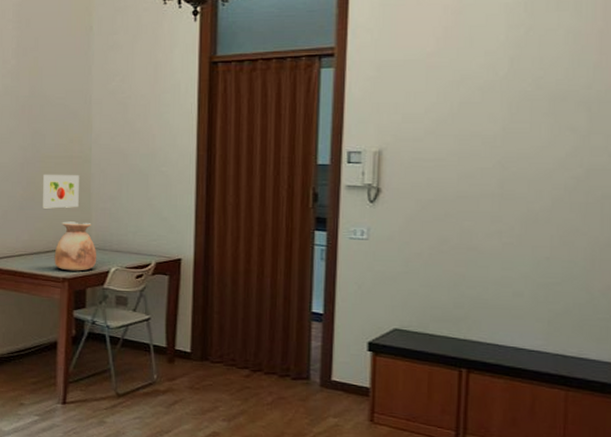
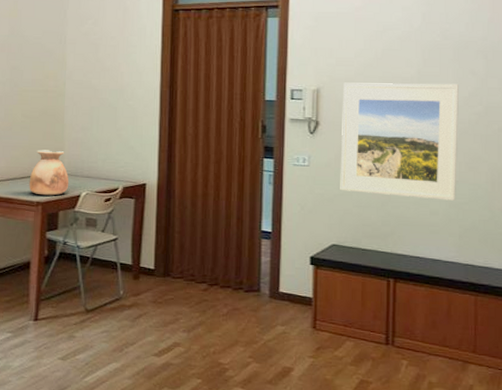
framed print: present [43,175,79,209] -> none [19,107,54,138]
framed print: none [404,142,553,280] -> present [340,82,459,201]

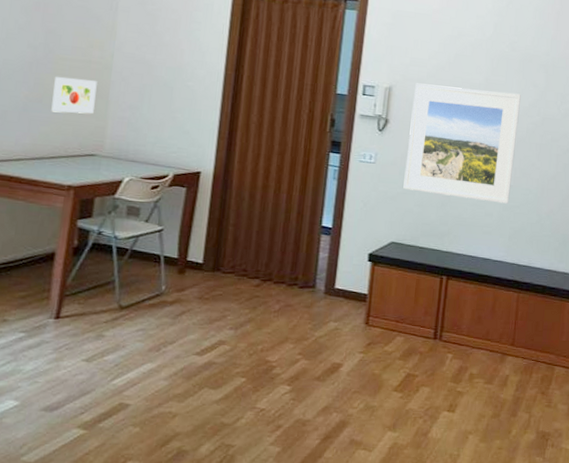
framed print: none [19,107,54,138] -> present [51,77,97,114]
vase: present [29,149,69,196] -> none [59,127,110,180]

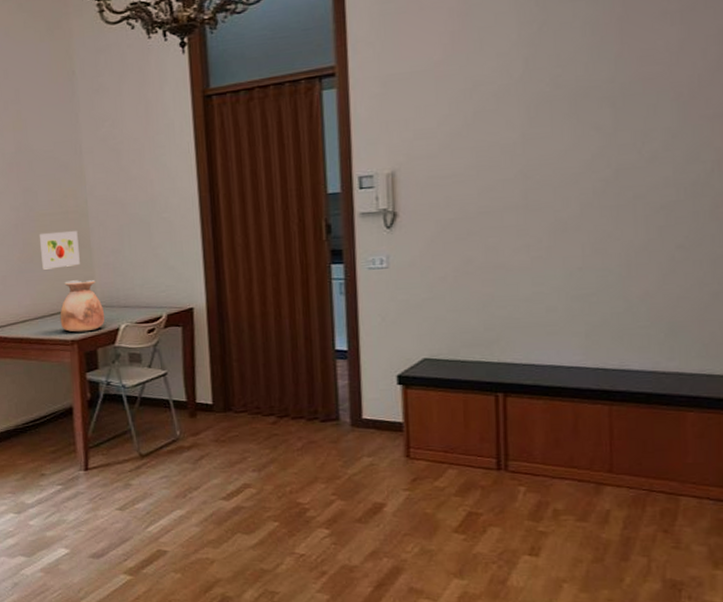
vase: none [59,127,110,180] -> present [60,280,105,333]
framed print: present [403,83,521,204] -> none [425,144,580,294]

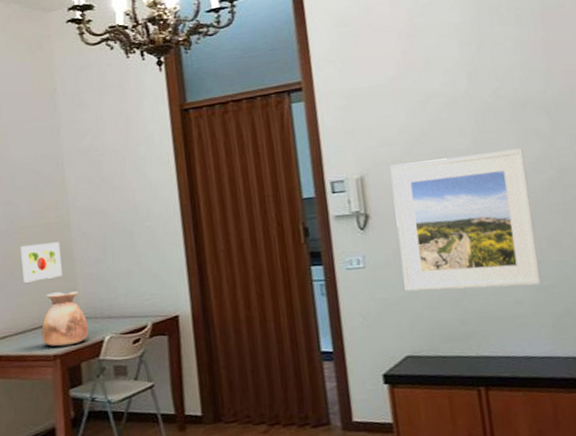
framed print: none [425,144,580,294] -> present [390,148,542,292]

